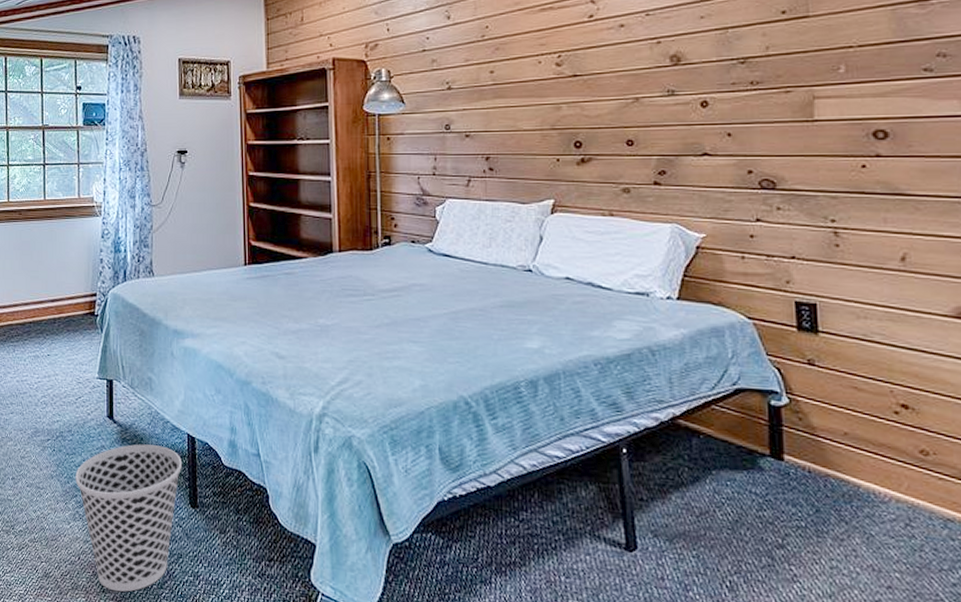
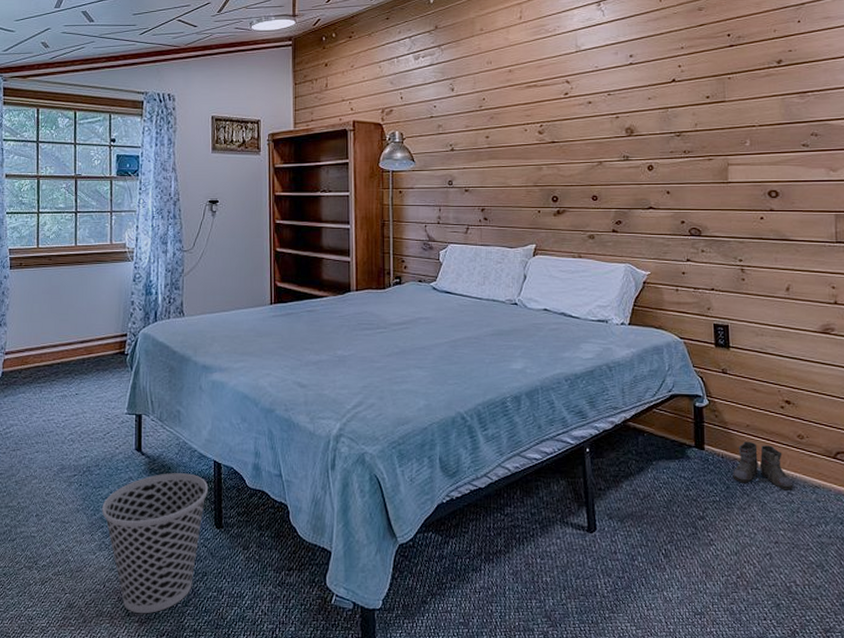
boots: none [822,453,915,522] -> present [731,441,794,491]

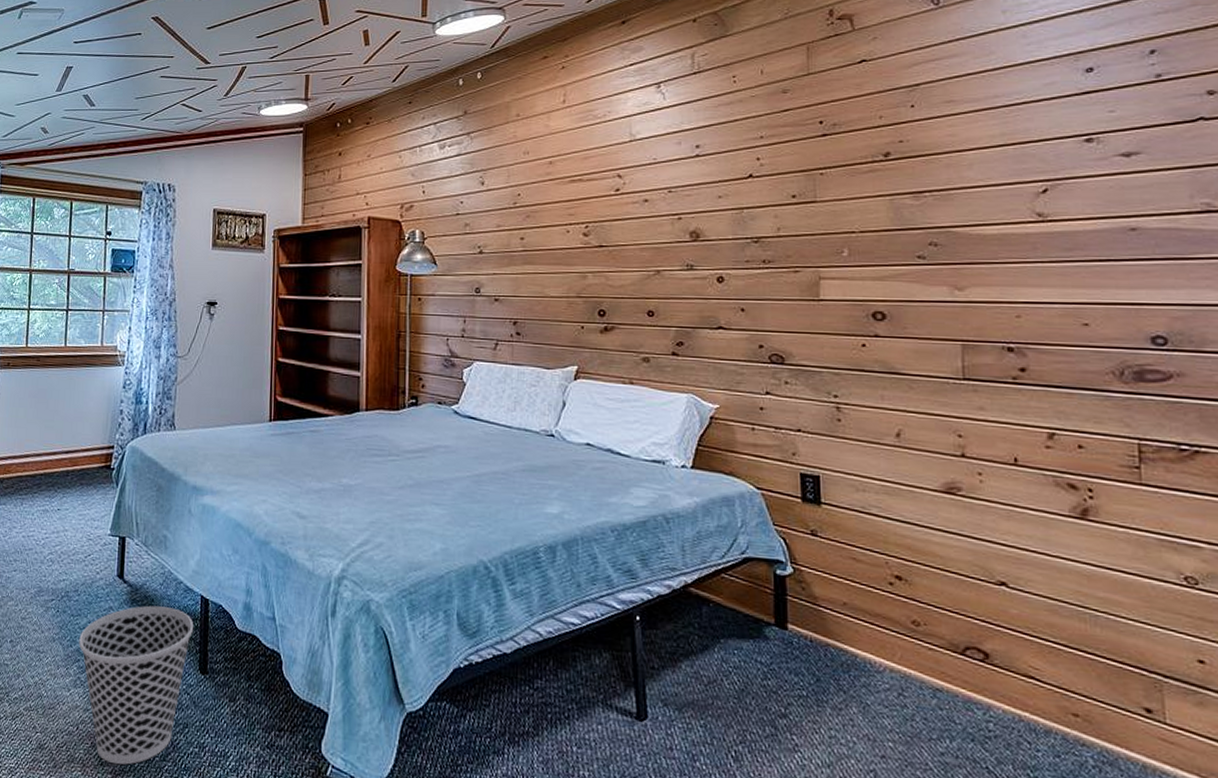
boots: present [731,441,794,491] -> none [822,622,907,691]

